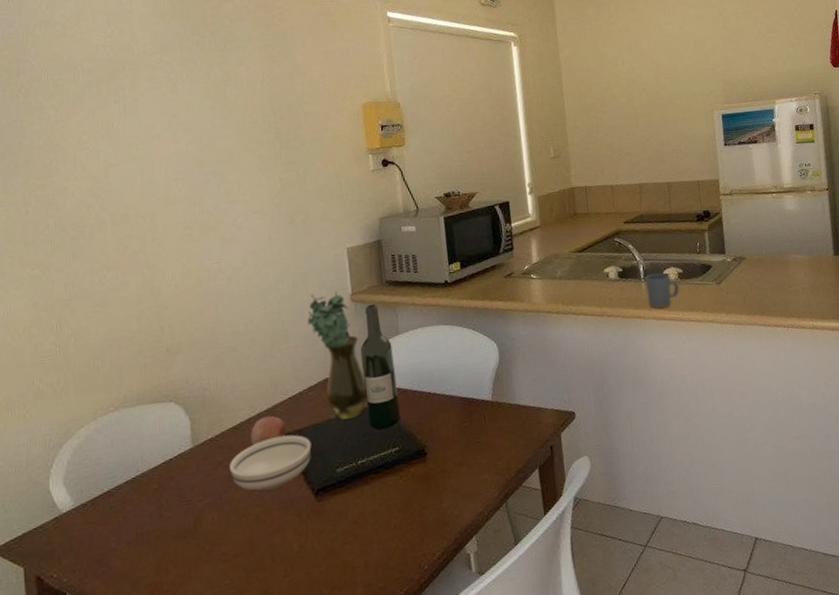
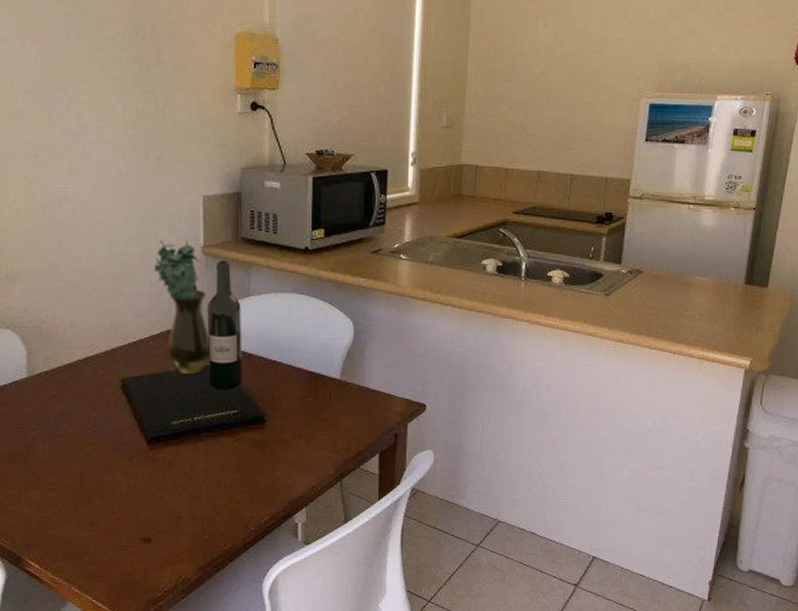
bowl: present [230,435,312,491] -> none [64,380,148,430]
fruit: present [250,415,286,446] -> none [87,358,123,386]
mug: present [645,273,679,309] -> none [525,274,562,312]

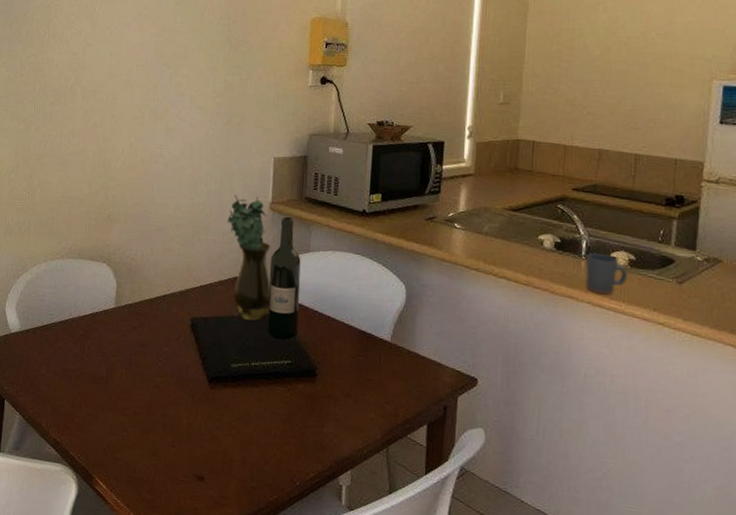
mug: none [525,274,562,312] -> present [586,253,627,295]

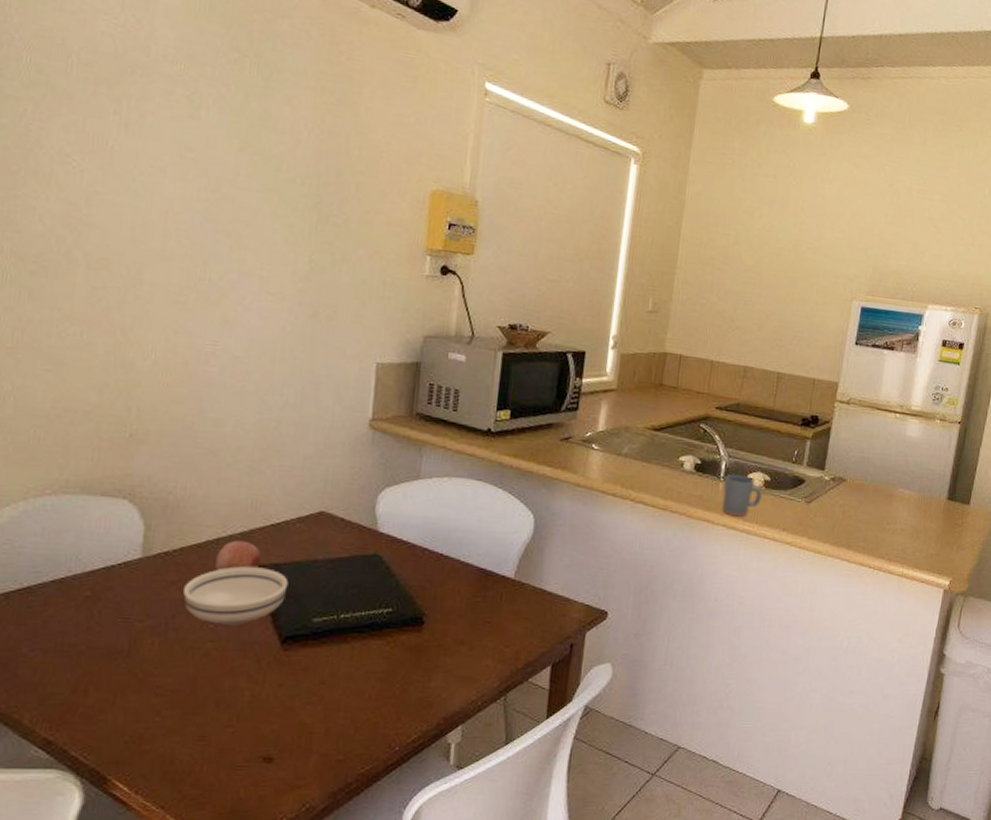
bowl: none [141,318,213,365] -> present [183,566,289,625]
fruit: none [163,297,194,321] -> present [215,540,261,572]
vase: present [227,195,271,321] -> none [309,409,370,564]
wine bottle: present [267,216,301,339] -> none [362,436,409,584]

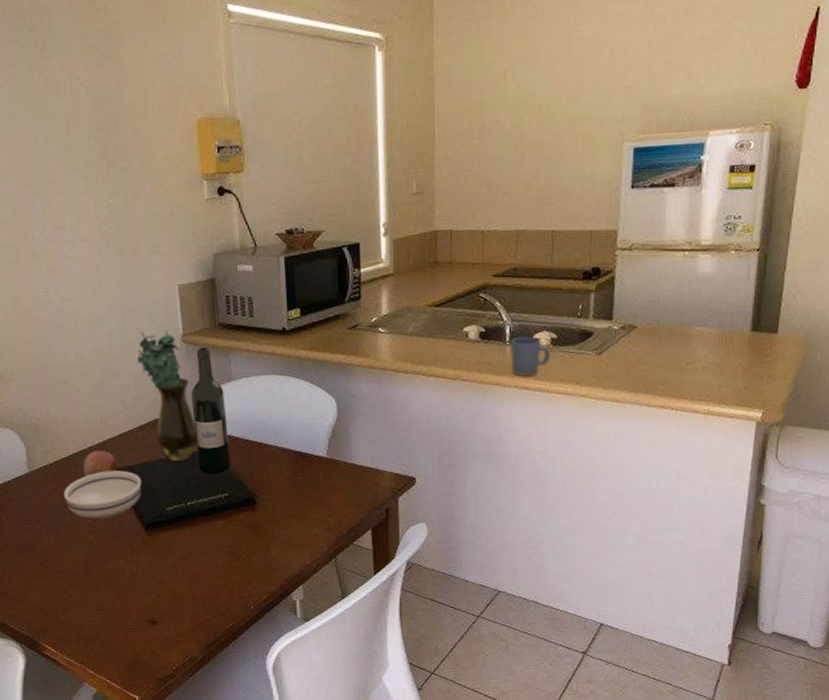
vase: none [309,409,370,564] -> present [136,330,198,461]
wine bottle: none [362,436,409,584] -> present [191,346,231,474]

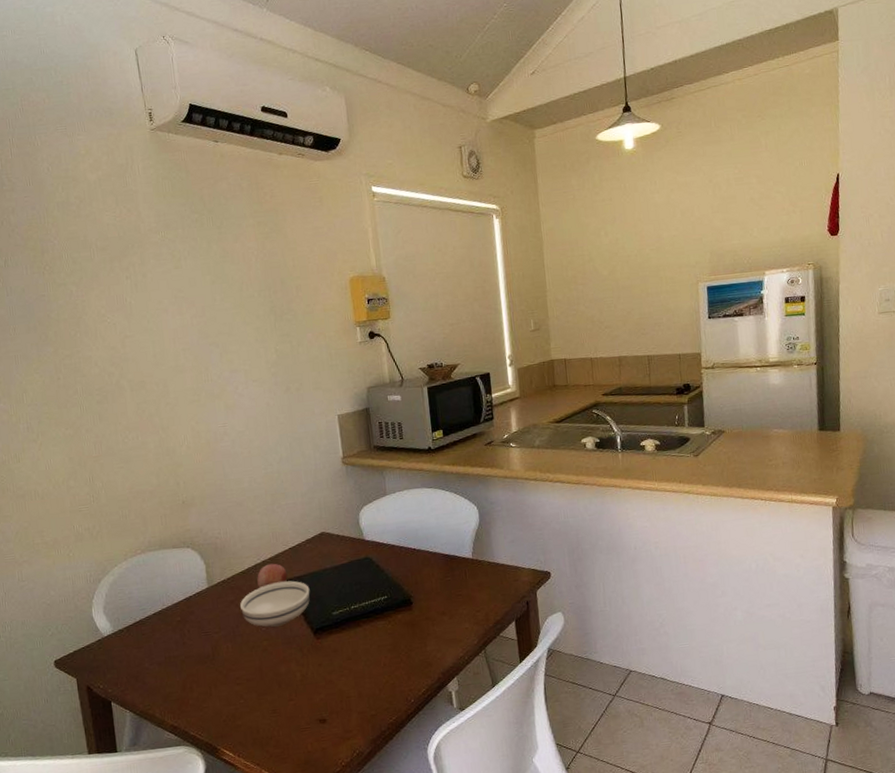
vase: present [136,330,198,461] -> none [303,454,359,569]
wine bottle: present [191,346,231,474] -> none [351,466,389,579]
mug: present [511,337,550,377] -> none [622,444,656,479]

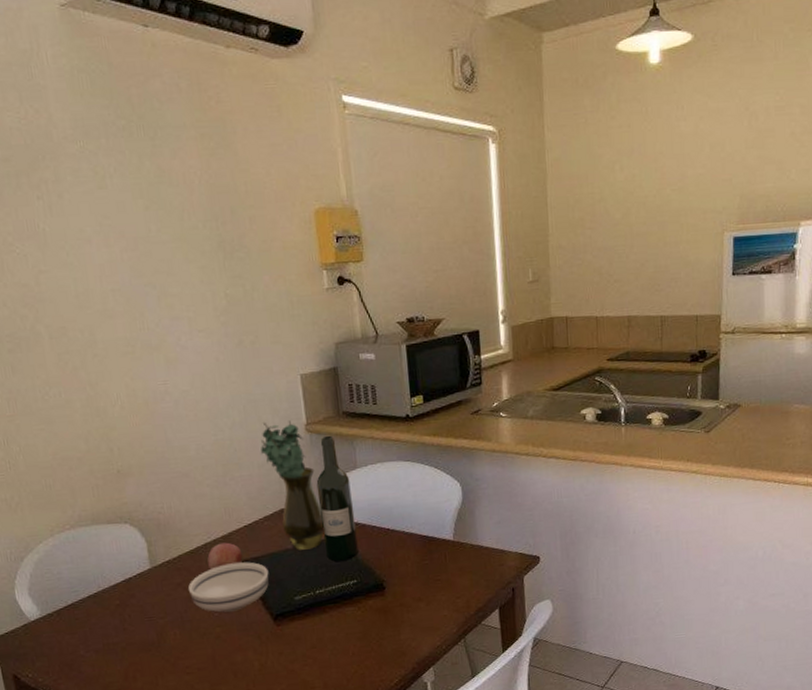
vase: none [303,454,359,569] -> present [260,420,325,550]
wine bottle: none [351,466,389,579] -> present [316,435,359,562]

